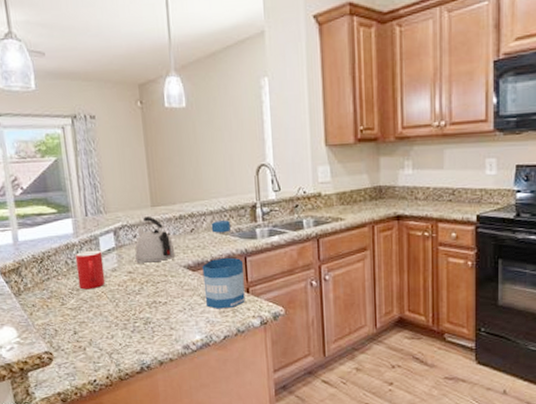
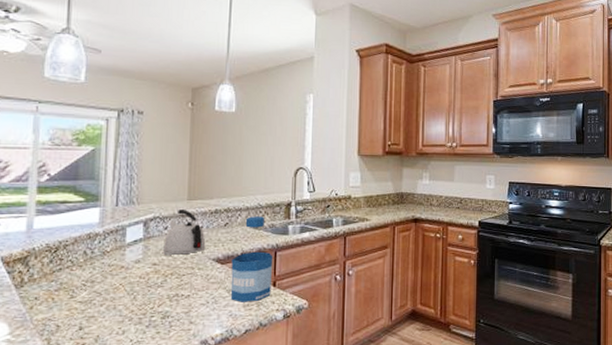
cup: present [75,250,106,290] -> none [94,240,127,282]

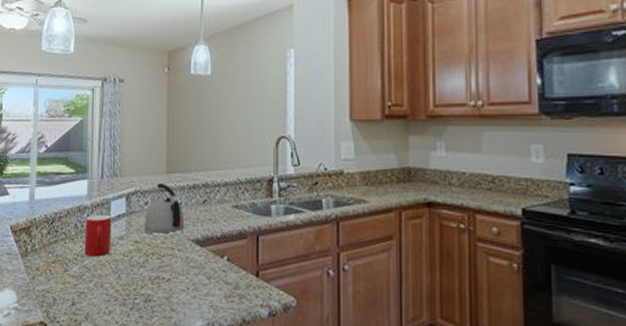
cup: none [94,240,127,282] -> present [84,214,112,257]
bottle: present [230,216,274,302] -> none [211,193,256,293]

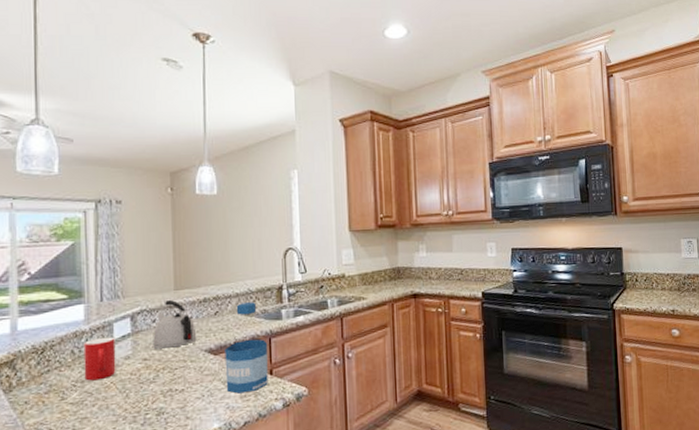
bottle: none [211,193,256,293] -> present [225,302,268,394]

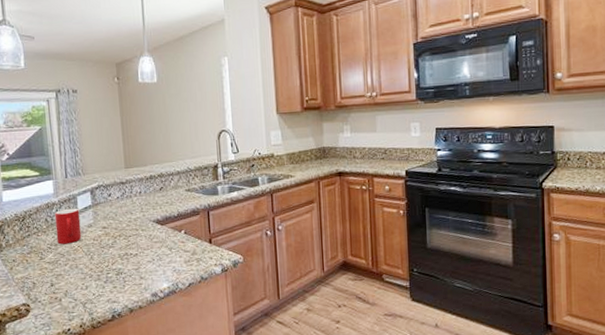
kettle: present [153,300,197,350] -> none [109,177,146,220]
bottle: present [225,302,268,394] -> none [170,179,208,259]

